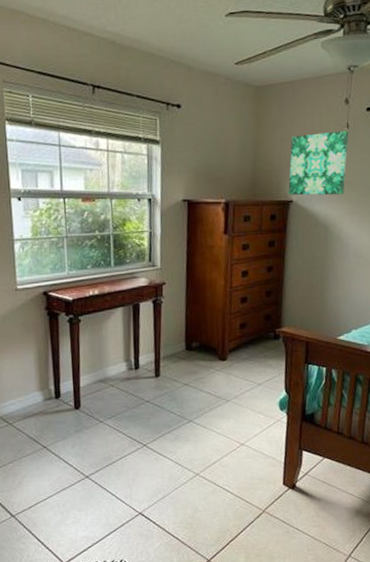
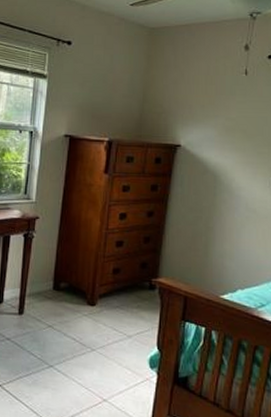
wall art: present [288,130,349,196] -> none [176,77,247,143]

